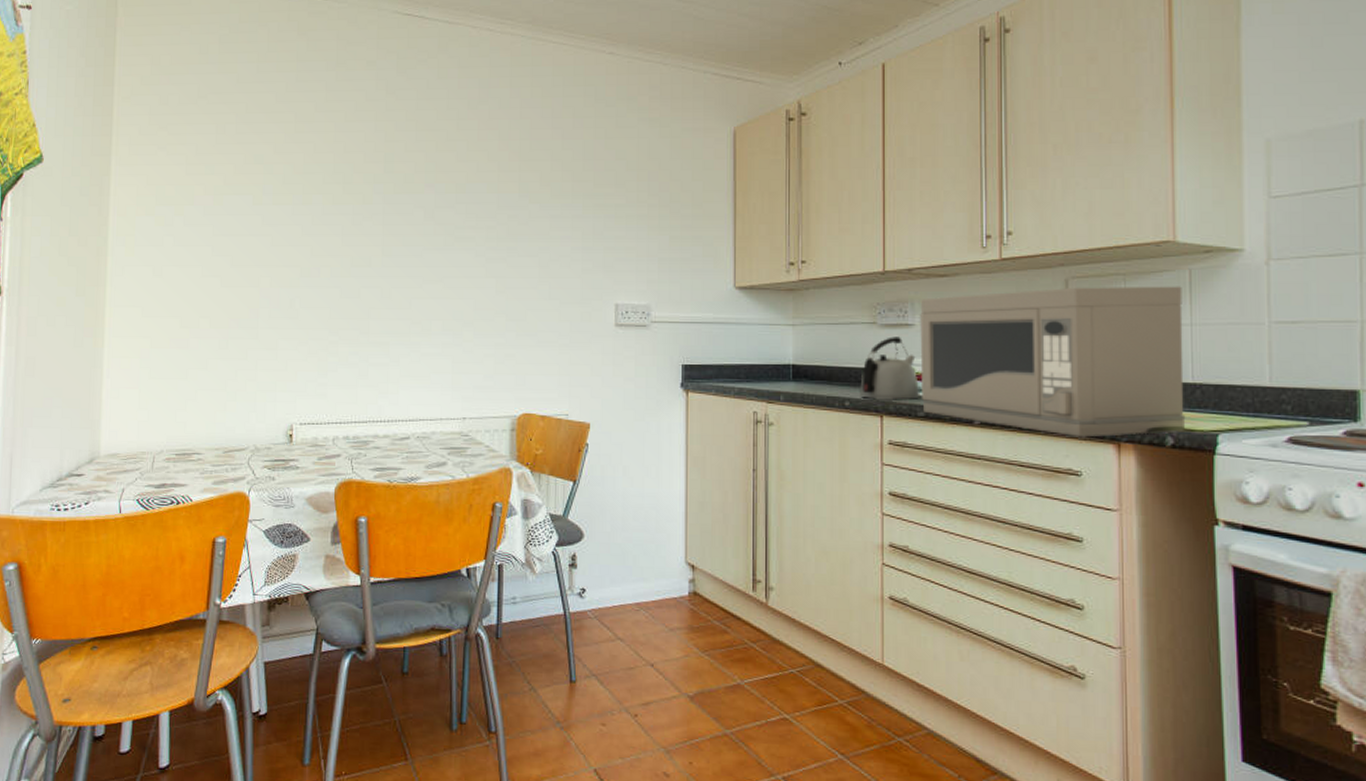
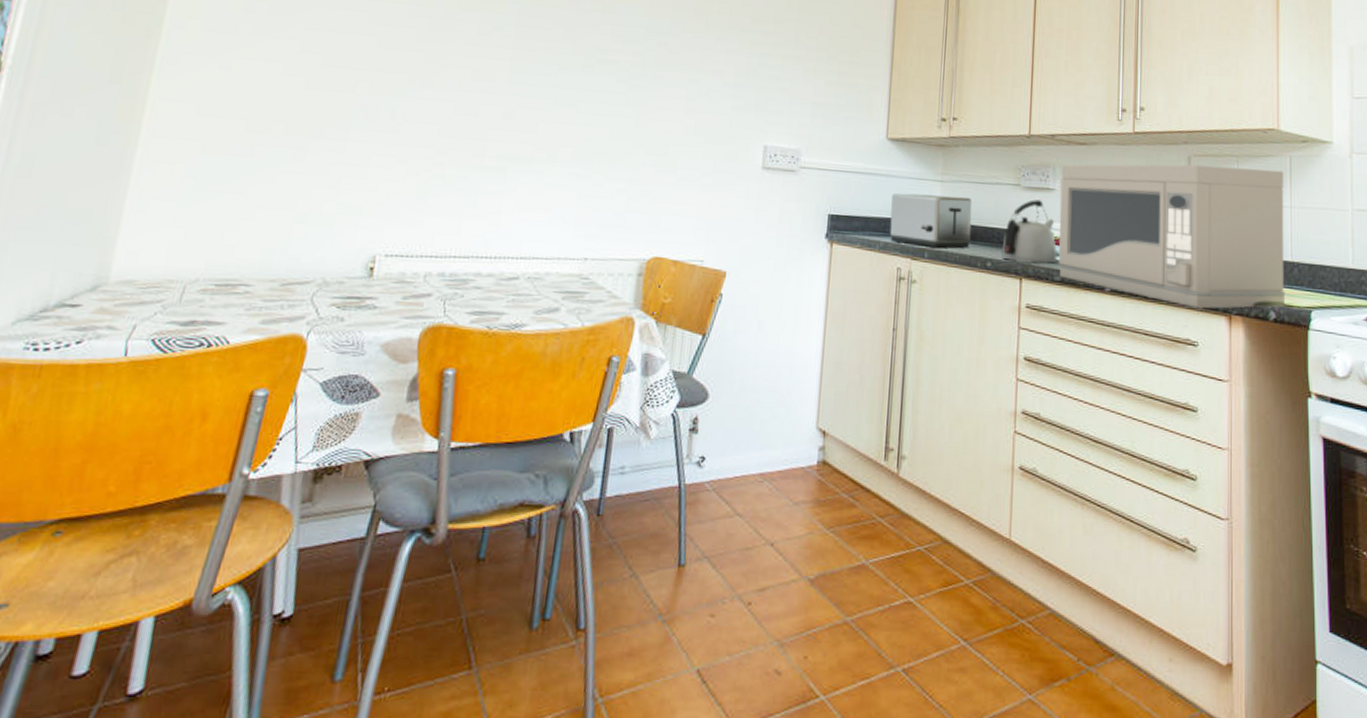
toaster: none [743,338,827,391] -> present [889,193,973,249]

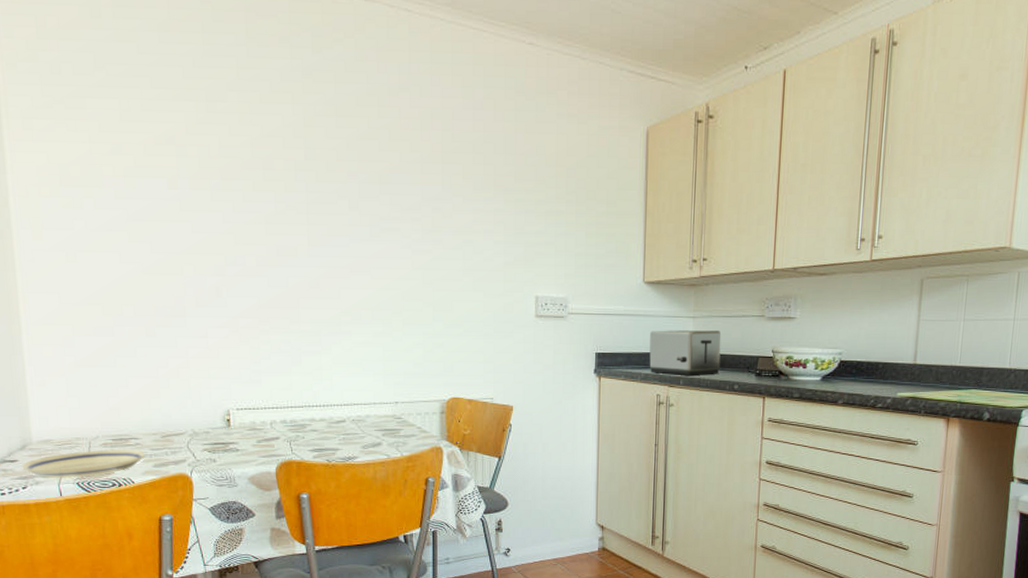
plate: none [84,297,255,333] -> present [22,449,146,478]
kettle: present [1001,199,1058,265] -> none [747,328,797,385]
microwave: present [1059,164,1286,309] -> none [798,286,1011,414]

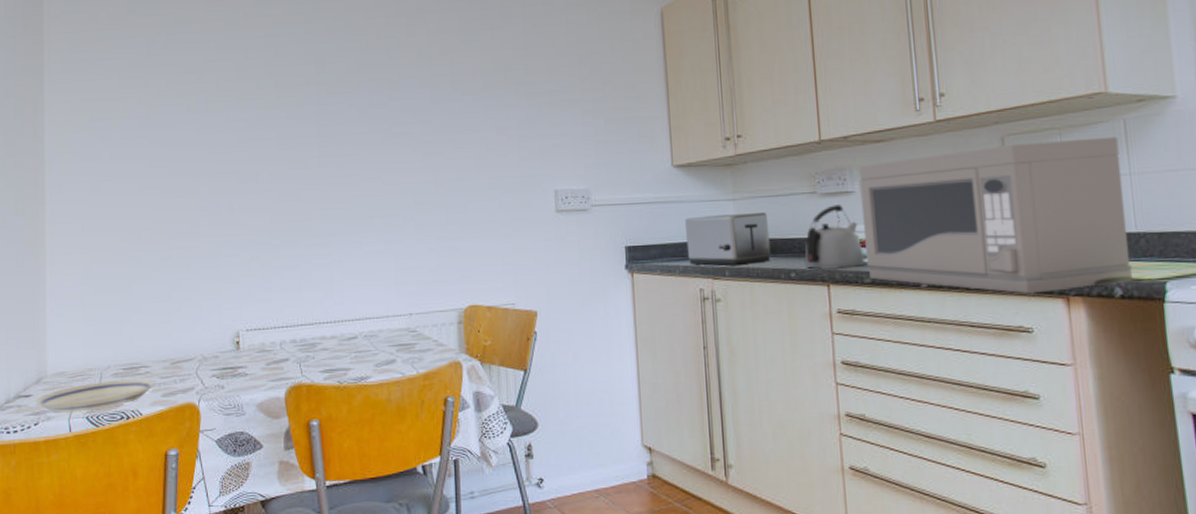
kettle: none [747,328,797,385] -> present [804,204,866,271]
microwave: none [798,286,1011,414] -> present [859,136,1133,294]

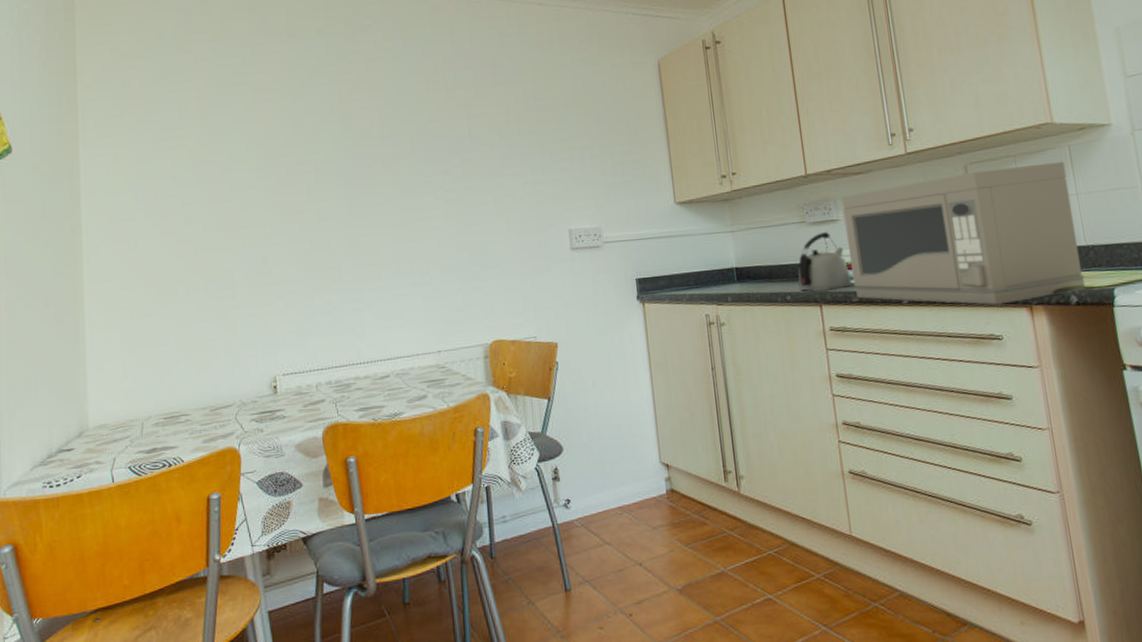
plate: present [35,378,155,413] -> none [78,426,196,465]
toaster: present [685,211,771,266] -> none [689,241,768,293]

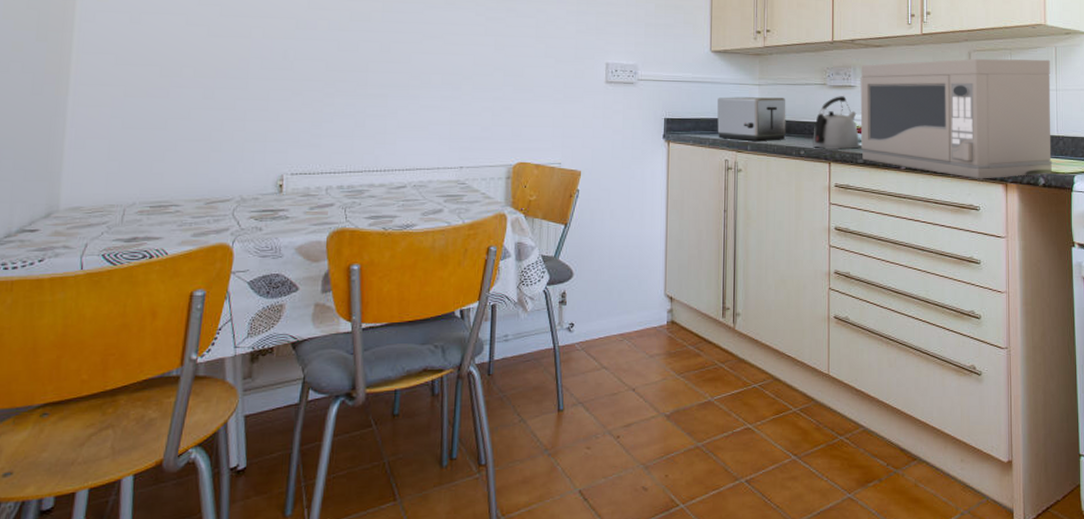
toaster: none [689,241,768,293] -> present [717,96,786,142]

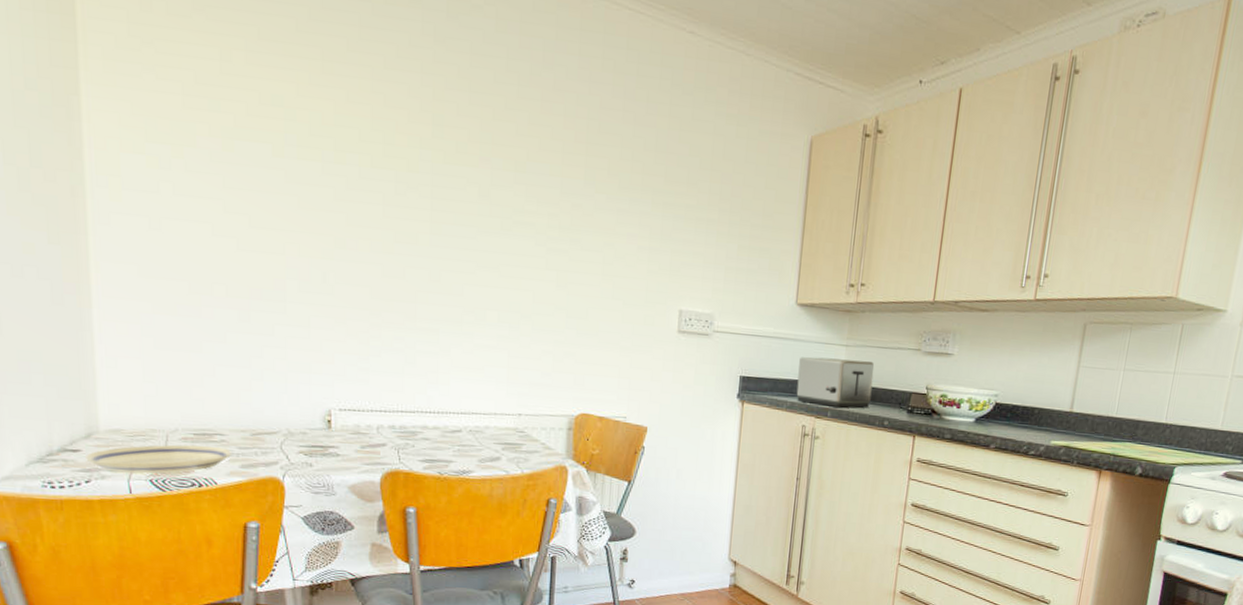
plate: none [42,217,186,249] -> present [86,444,232,474]
kettle: present [813,96,860,151] -> none [898,364,950,424]
microwave: present [860,58,1053,179] -> none [950,330,1174,464]

